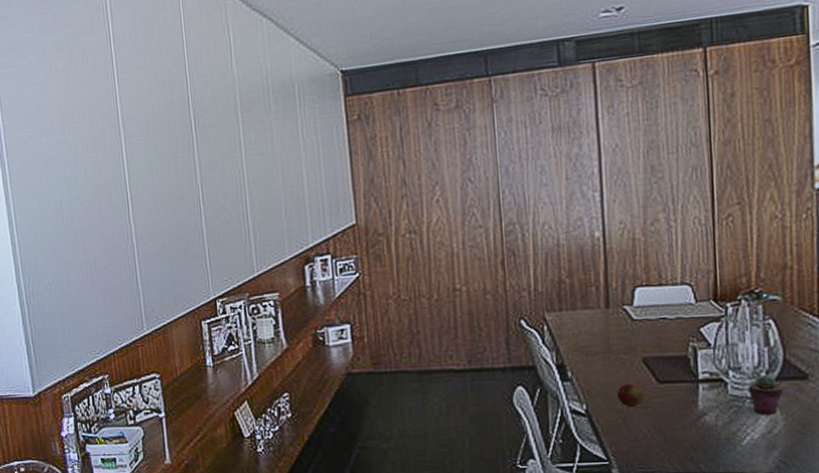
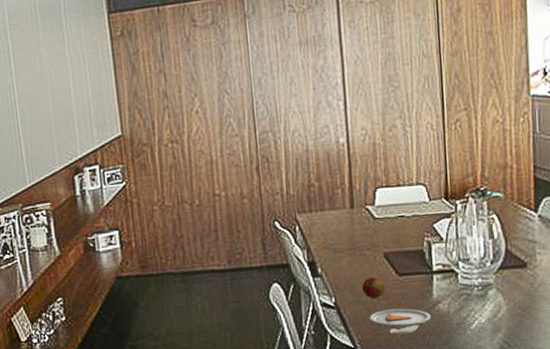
dinner plate: none [624,419,695,447] -> present [369,308,431,334]
potted succulent: present [748,375,783,415] -> none [475,265,506,301]

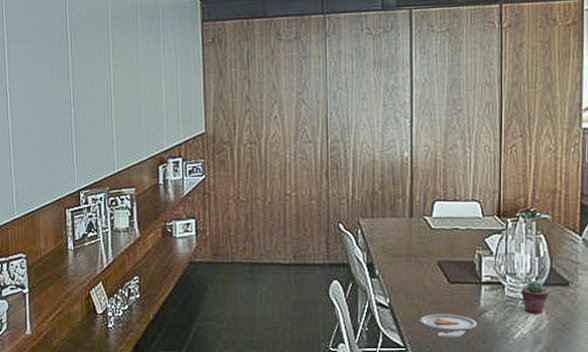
apple: present [362,277,386,299] -> none [415,283,437,303]
potted succulent: none [475,265,506,301] -> present [521,281,548,314]

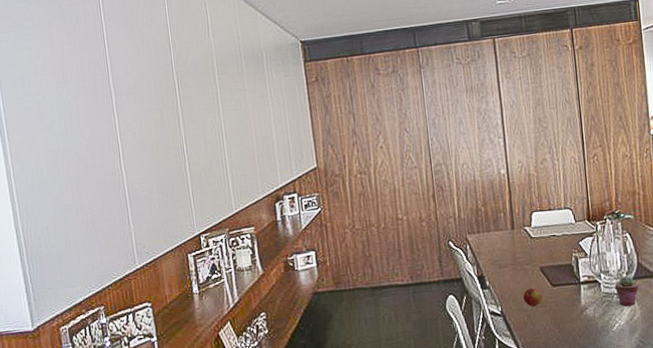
apple: none [415,283,437,303] -> present [523,288,543,307]
dinner plate: present [420,314,477,338] -> none [530,314,580,337]

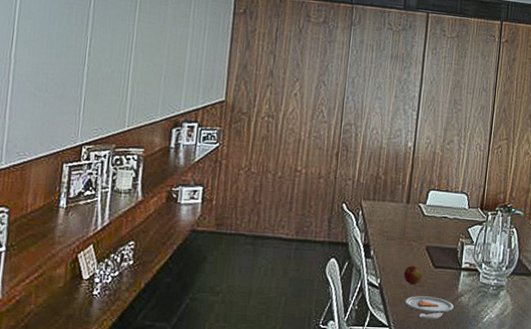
dinner plate: none [530,314,580,337] -> present [405,296,454,320]
potted succulent: present [614,276,639,307] -> none [492,270,515,300]

